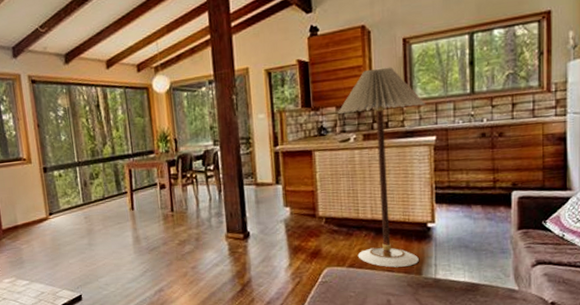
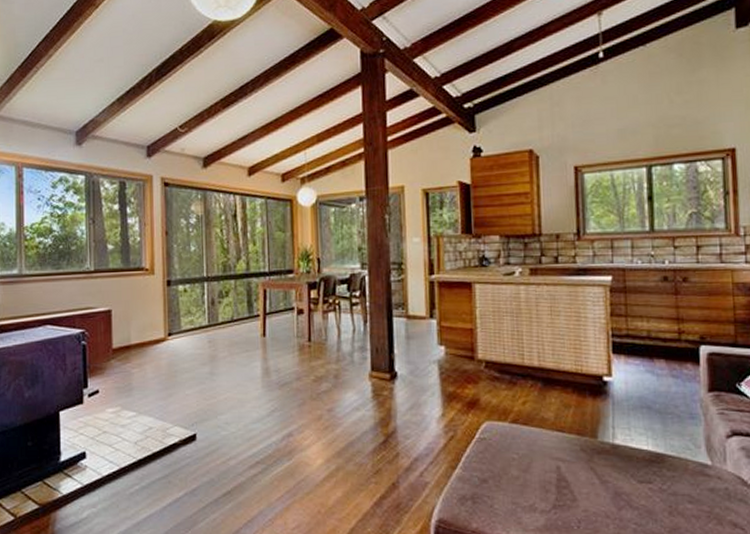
floor lamp: present [337,67,426,268] -> none [500,196,601,427]

